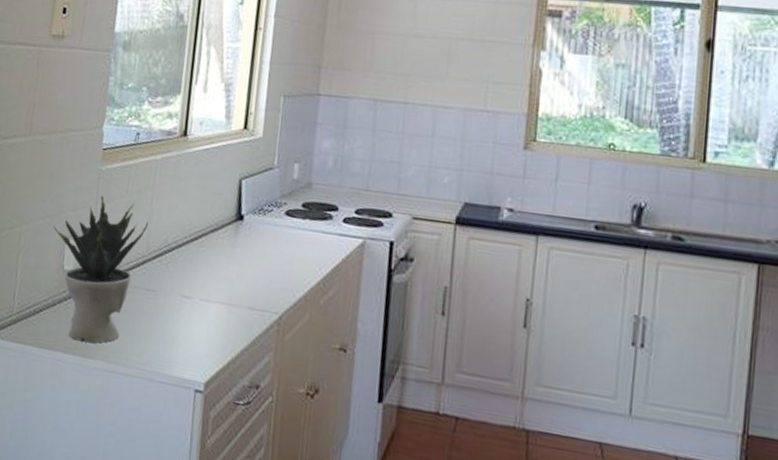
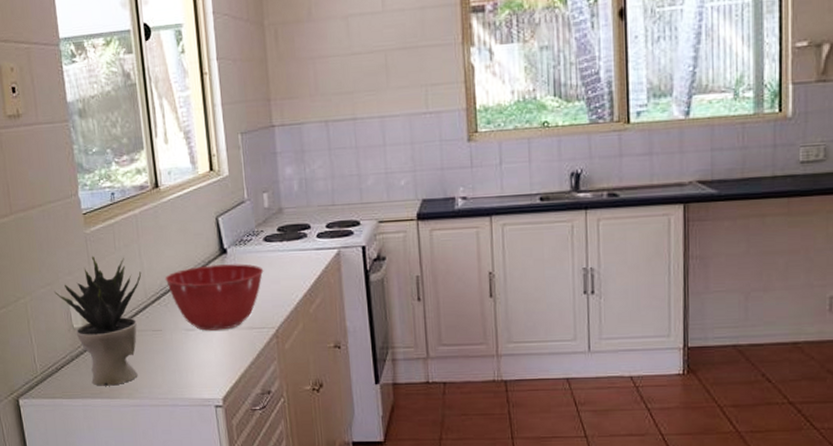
mixing bowl: none [171,228,279,305] -> present [165,264,264,331]

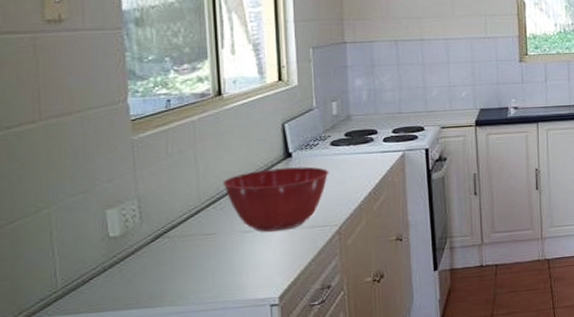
potted plant: present [54,256,142,386] -> none [88,162,196,296]

